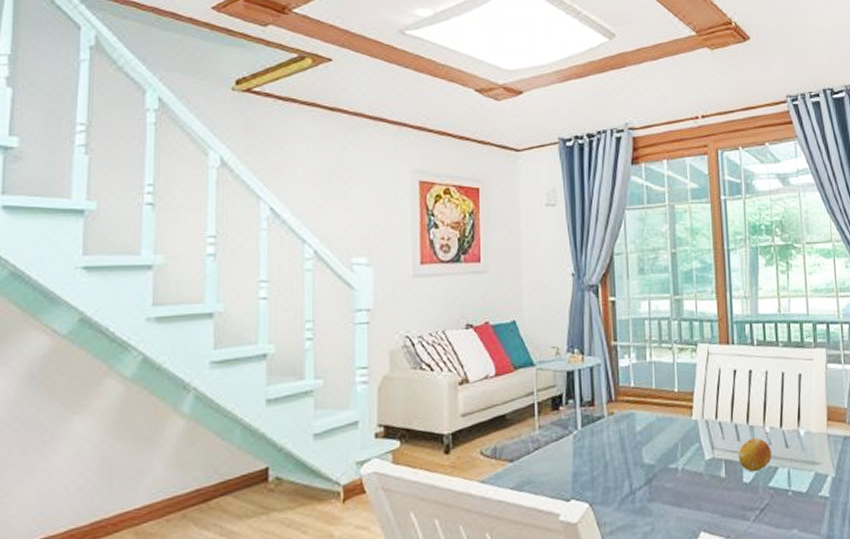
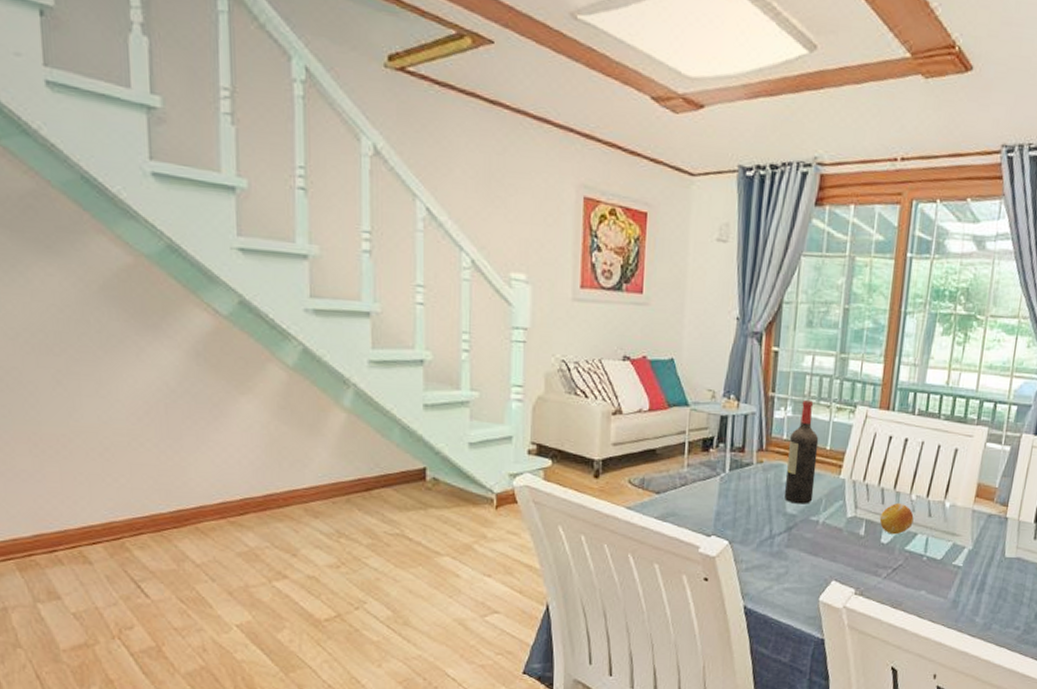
wine bottle: none [638,344,669,453] -> present [784,399,819,504]

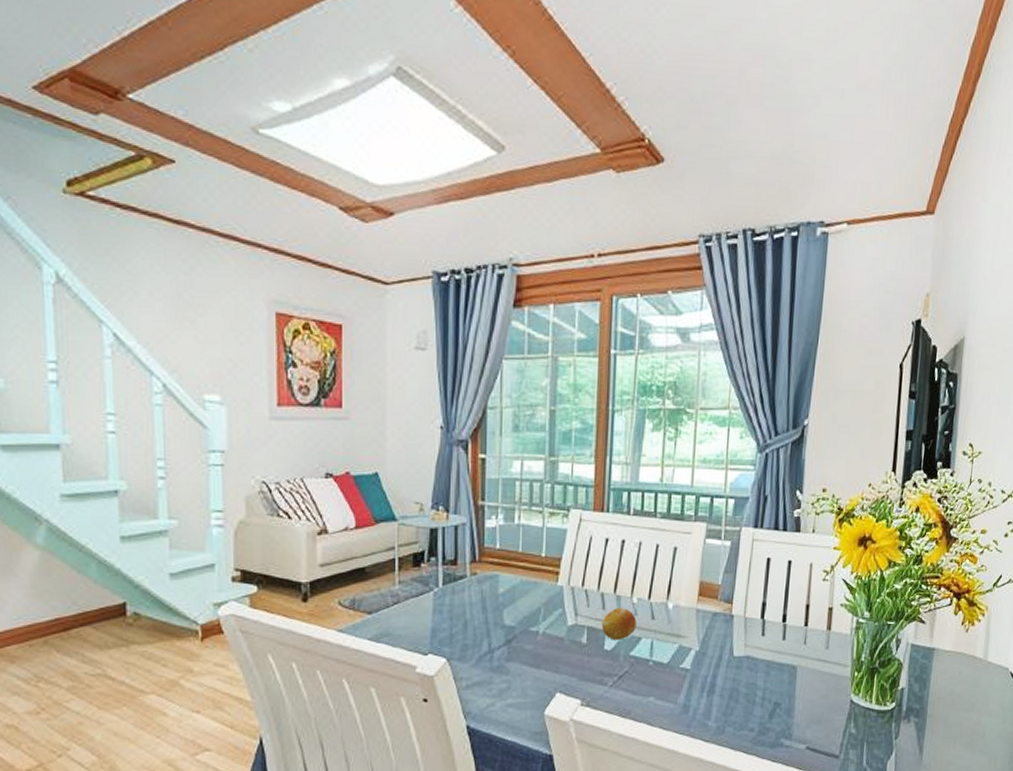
wine bottle: present [784,399,819,504] -> none [500,506,533,615]

